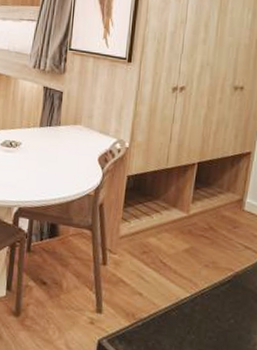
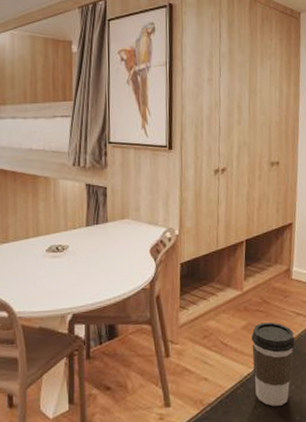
coffee cup: none [191,249,240,337] -> present [251,322,295,406]

